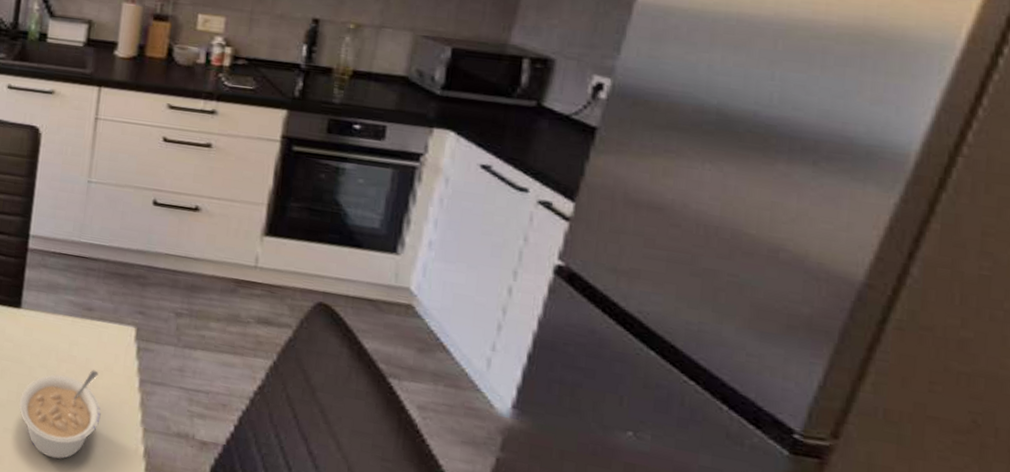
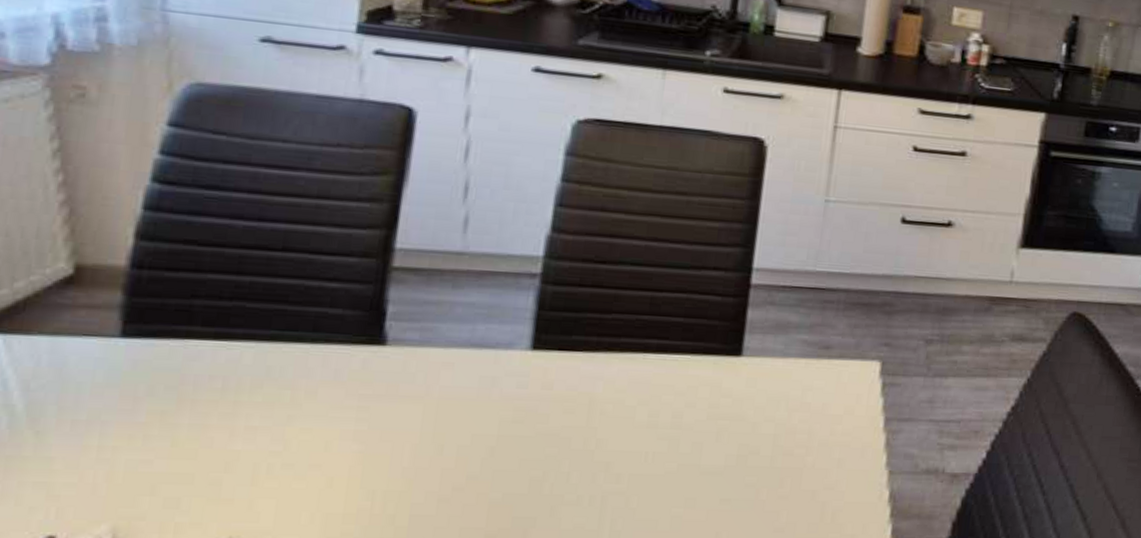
legume: present [19,370,101,459] -> none [739,415,840,523]

